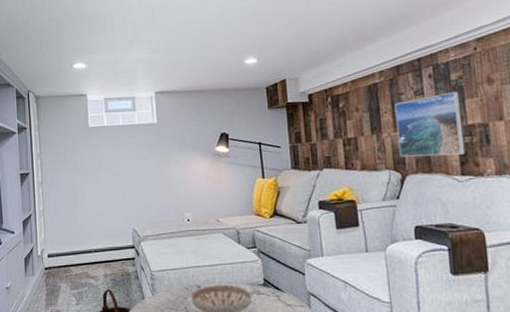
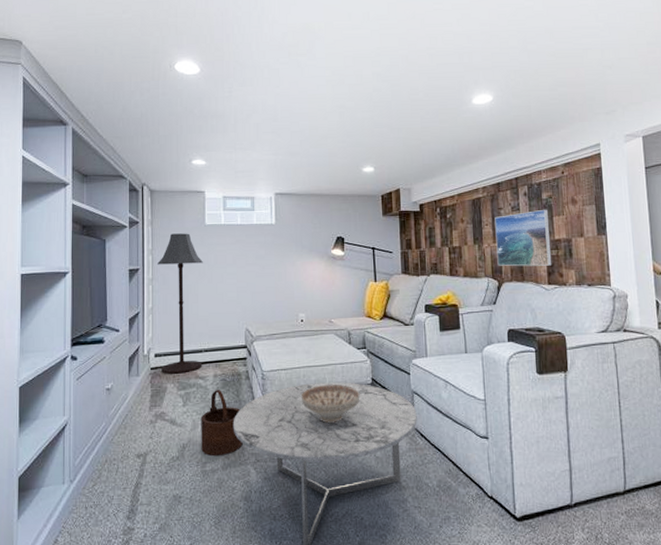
floor lamp: none [46,136,93,275] -> present [157,233,203,375]

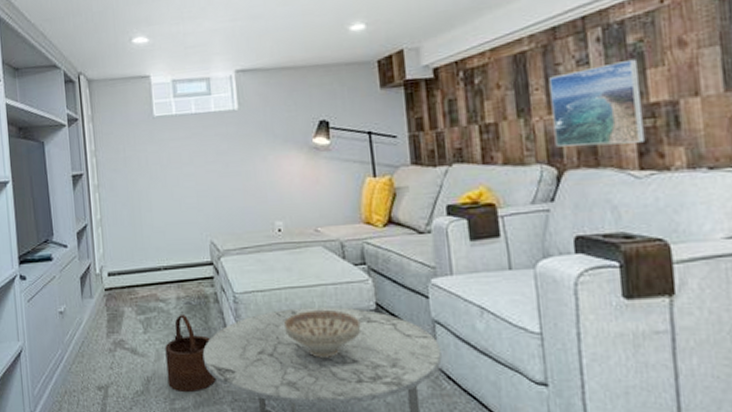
floor lamp: present [157,233,203,375] -> none [103,128,163,297]

